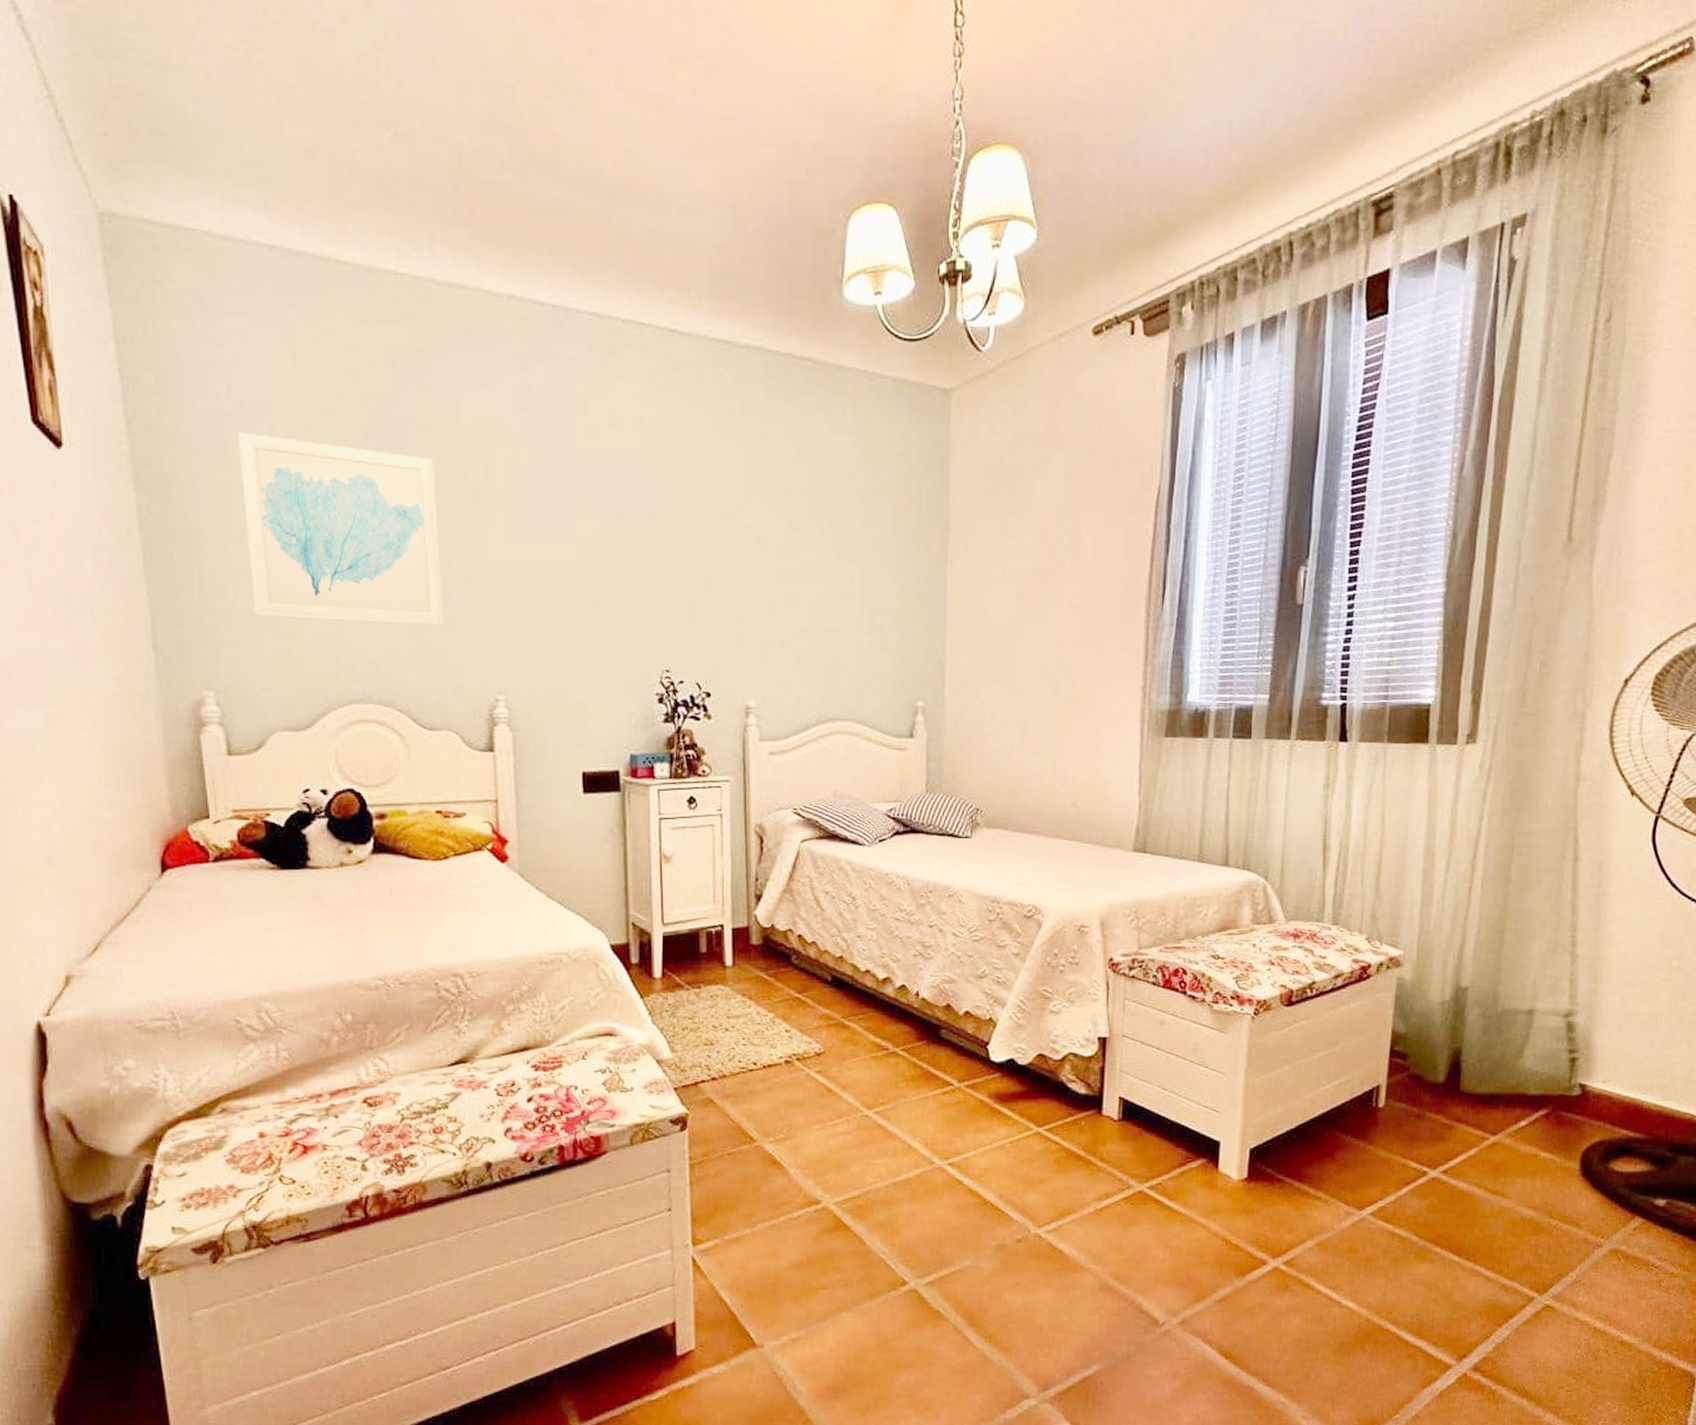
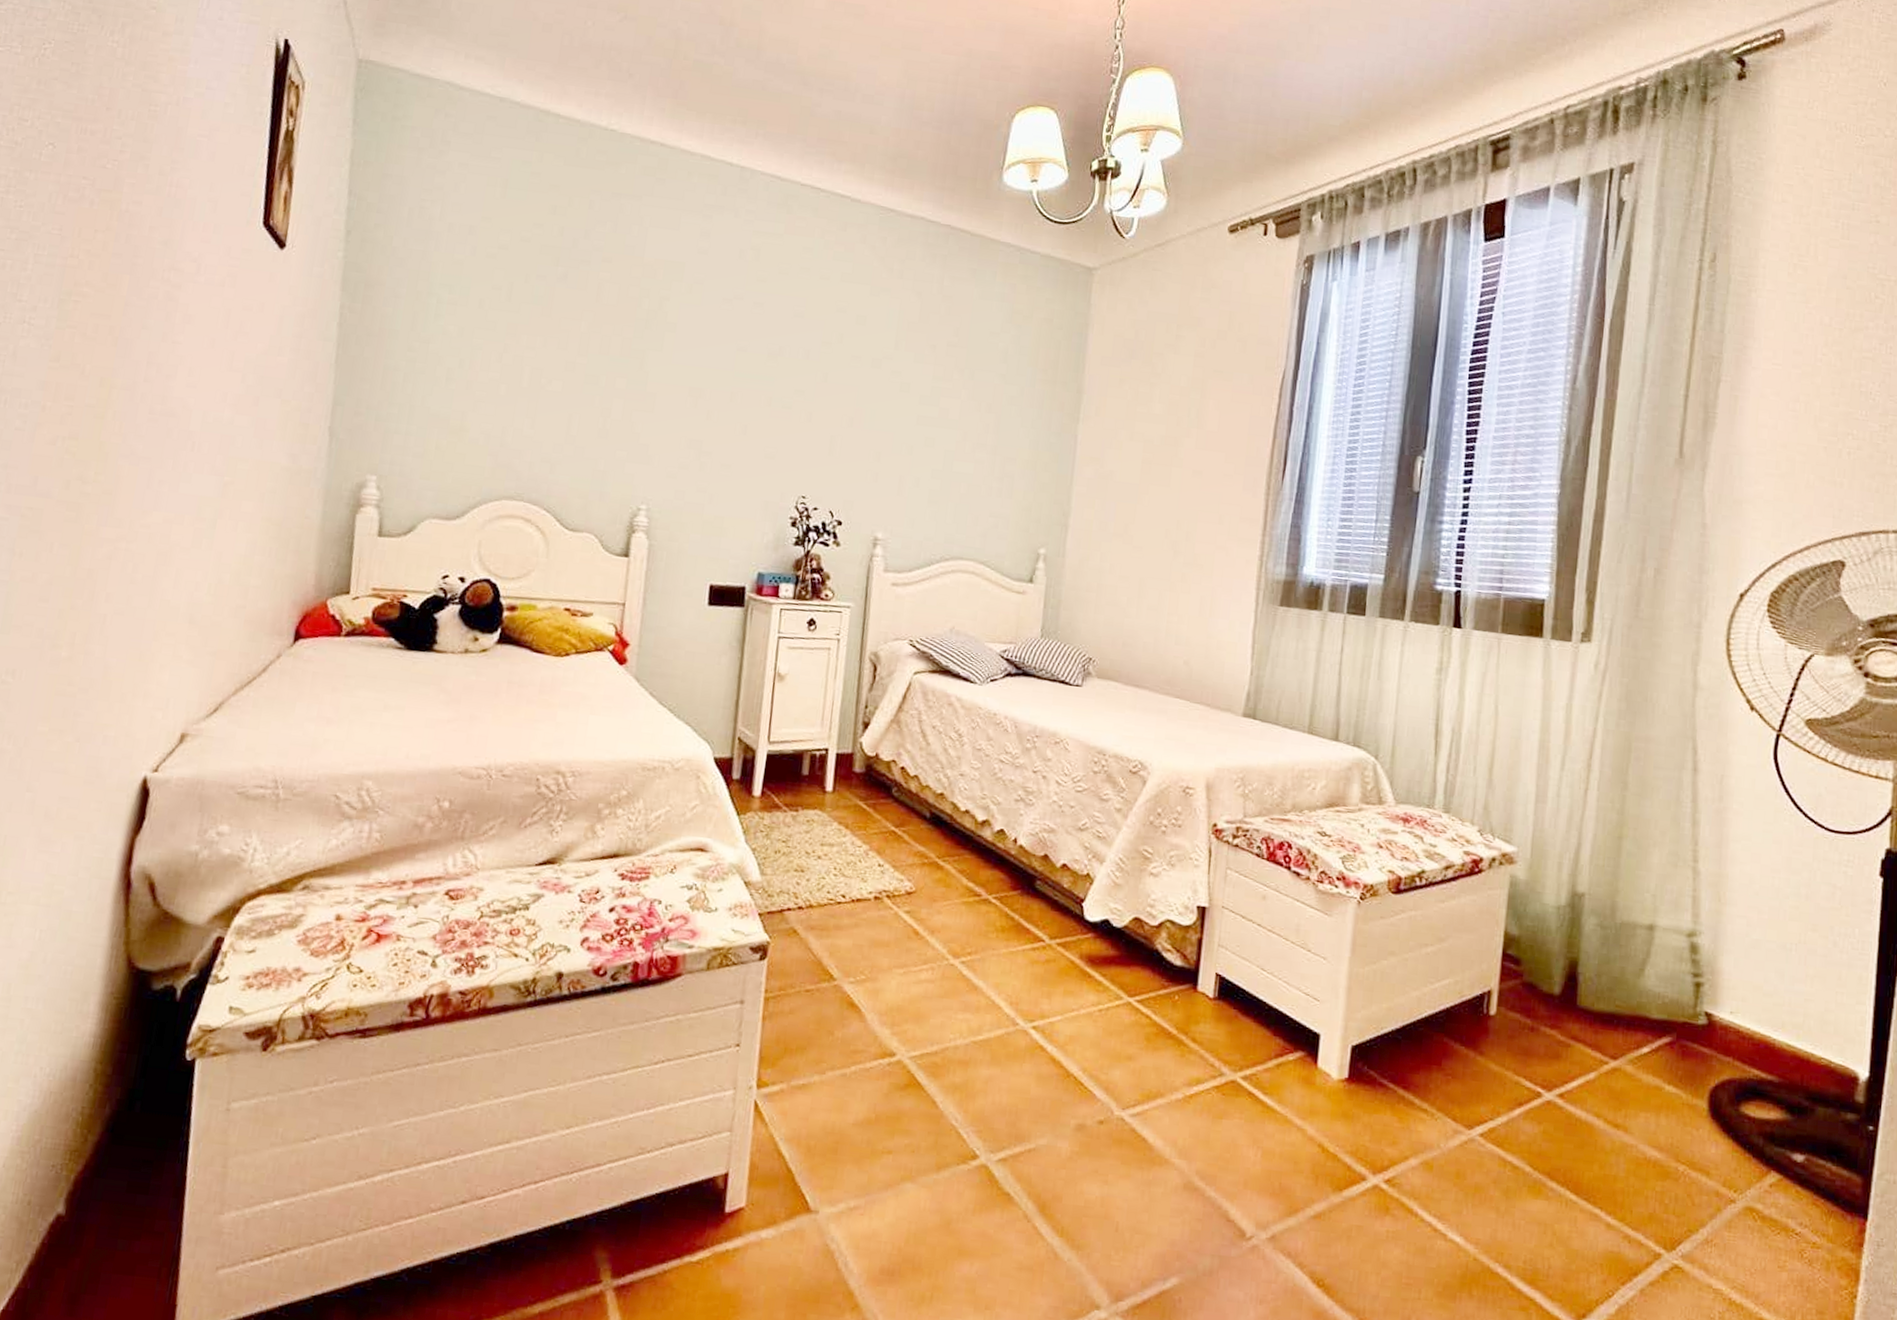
wall art: present [238,431,444,627] -> none [427,249,614,437]

